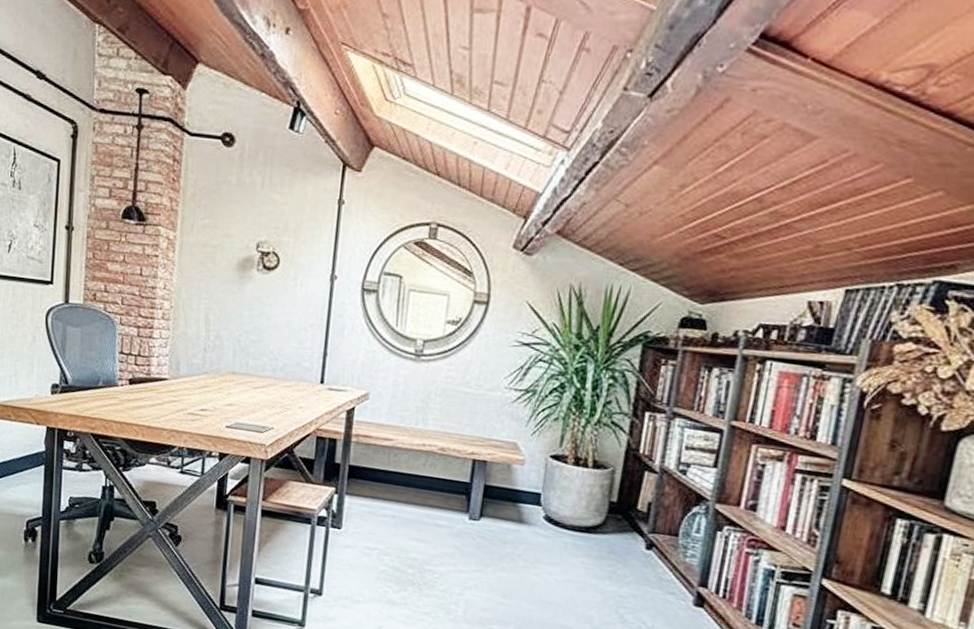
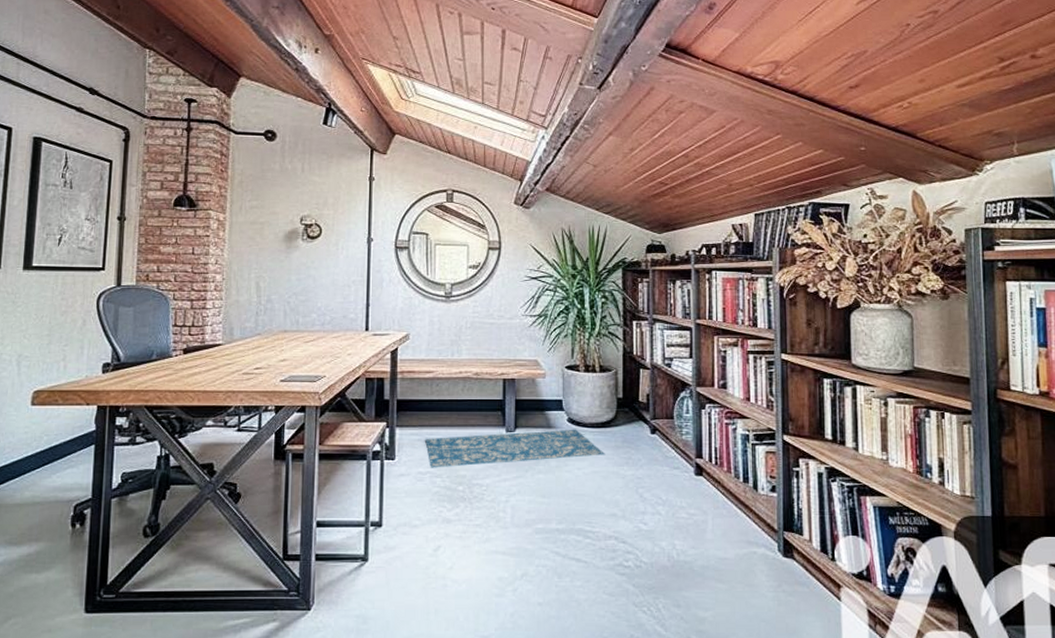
rug: none [375,511,585,564] -> present [424,429,606,468]

